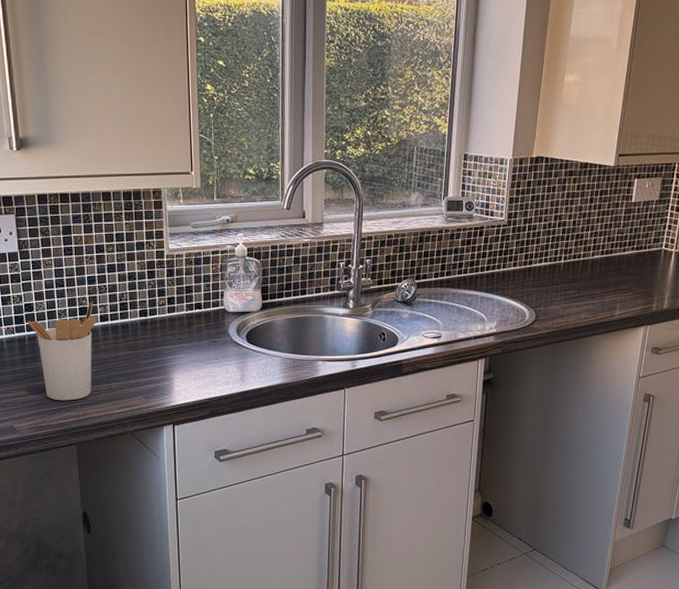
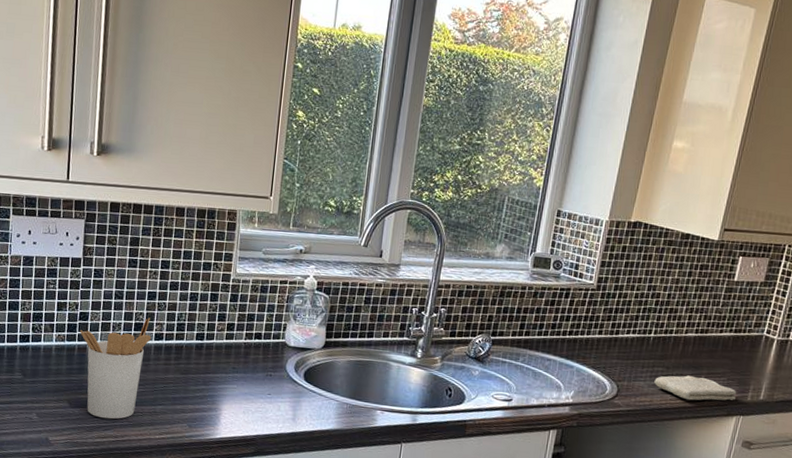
washcloth: none [568,294,643,317] -> present [654,375,737,401]

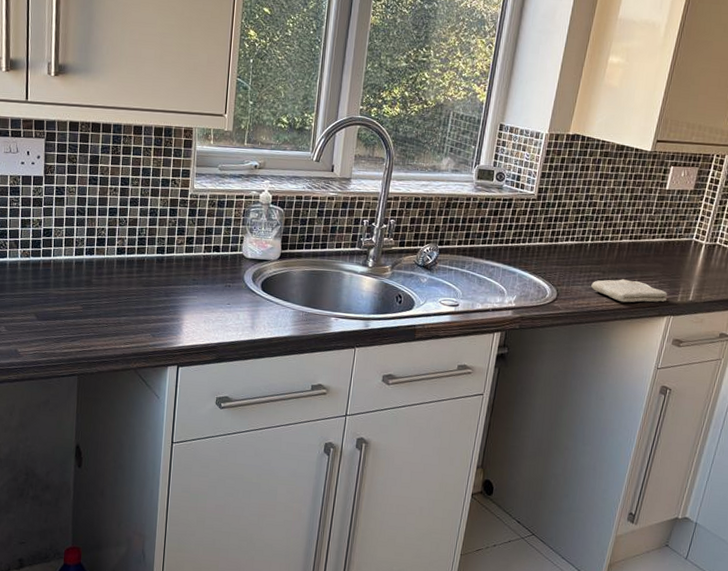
utensil holder: present [79,317,152,420] -> none [44,233,114,331]

